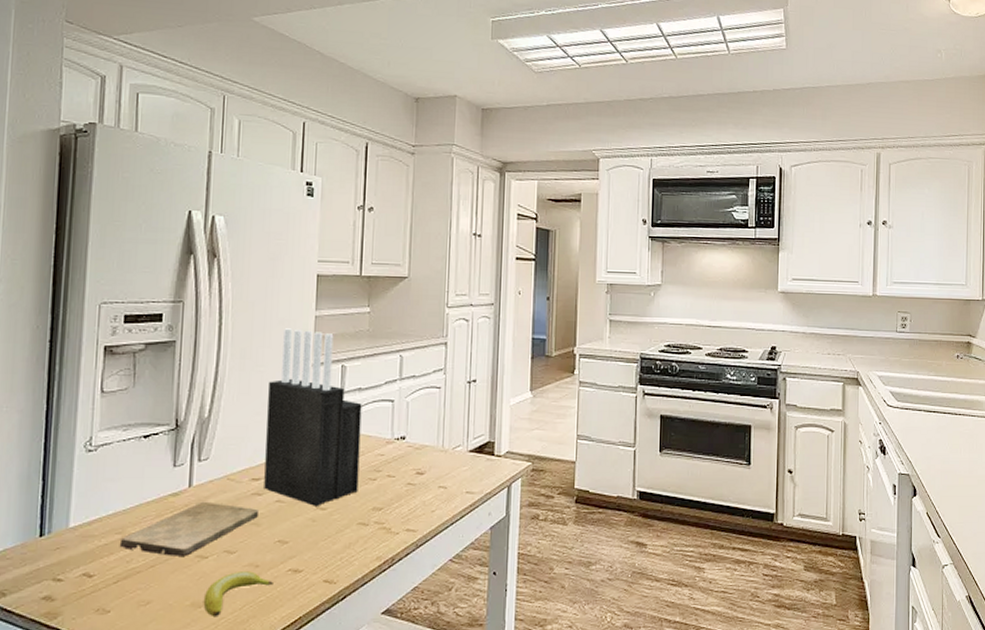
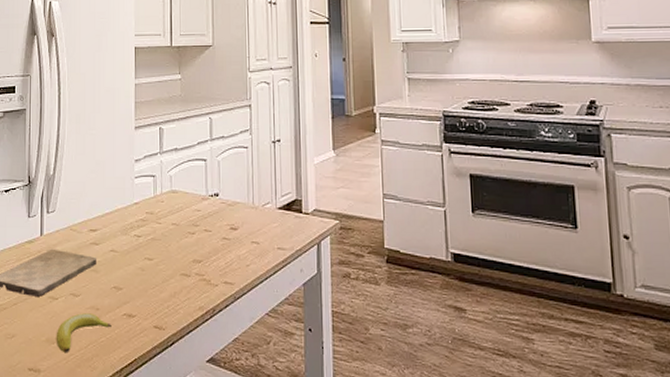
knife block: present [264,328,362,506] -> none [100,96,179,257]

